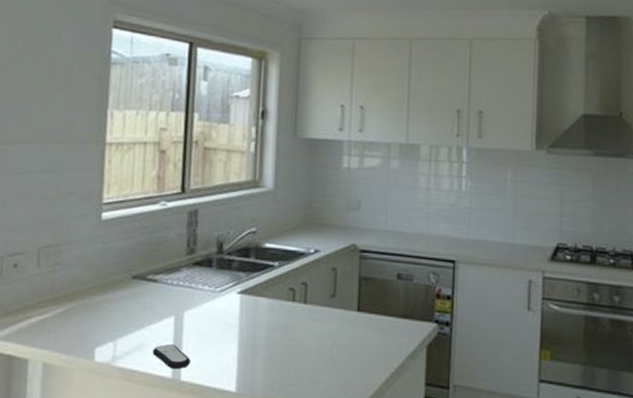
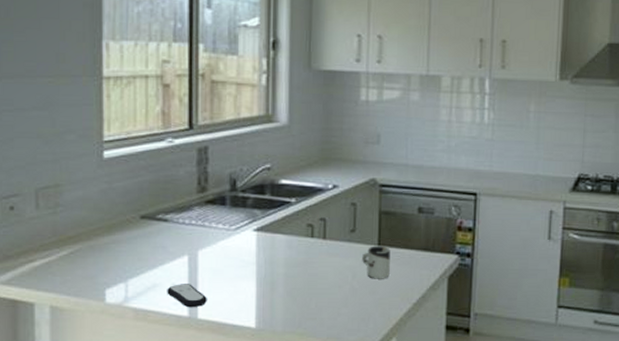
cup: none [342,311,370,346] -> present [362,246,390,279]

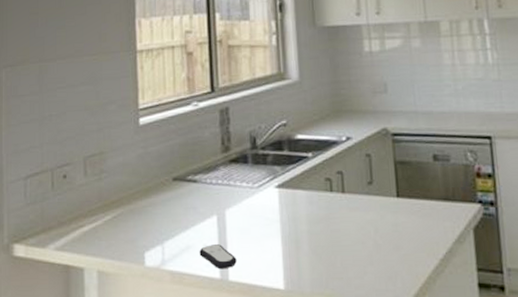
cup: present [362,246,390,279] -> none [382,197,412,234]

